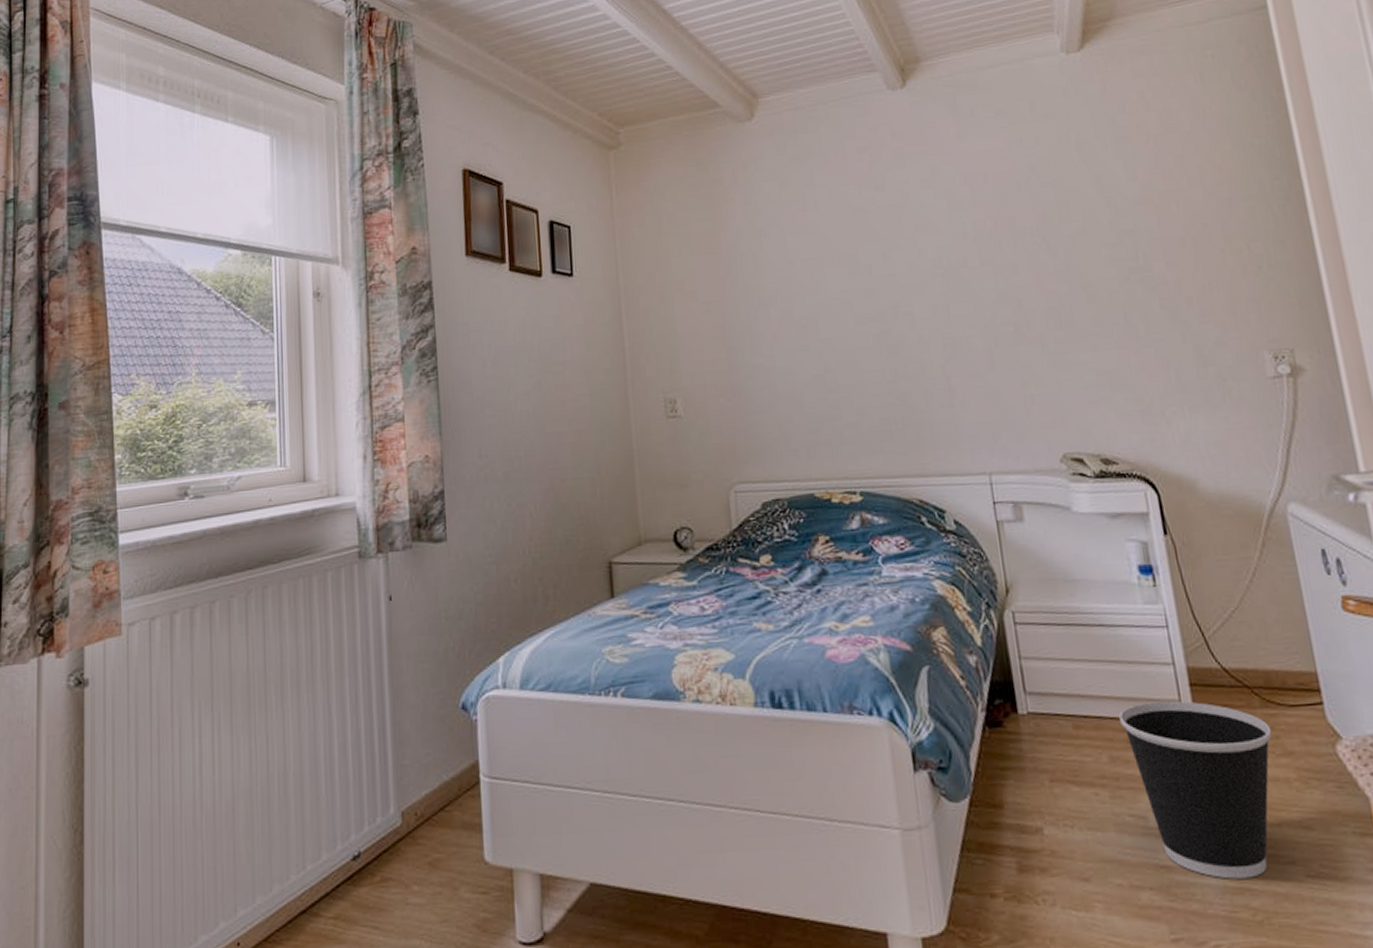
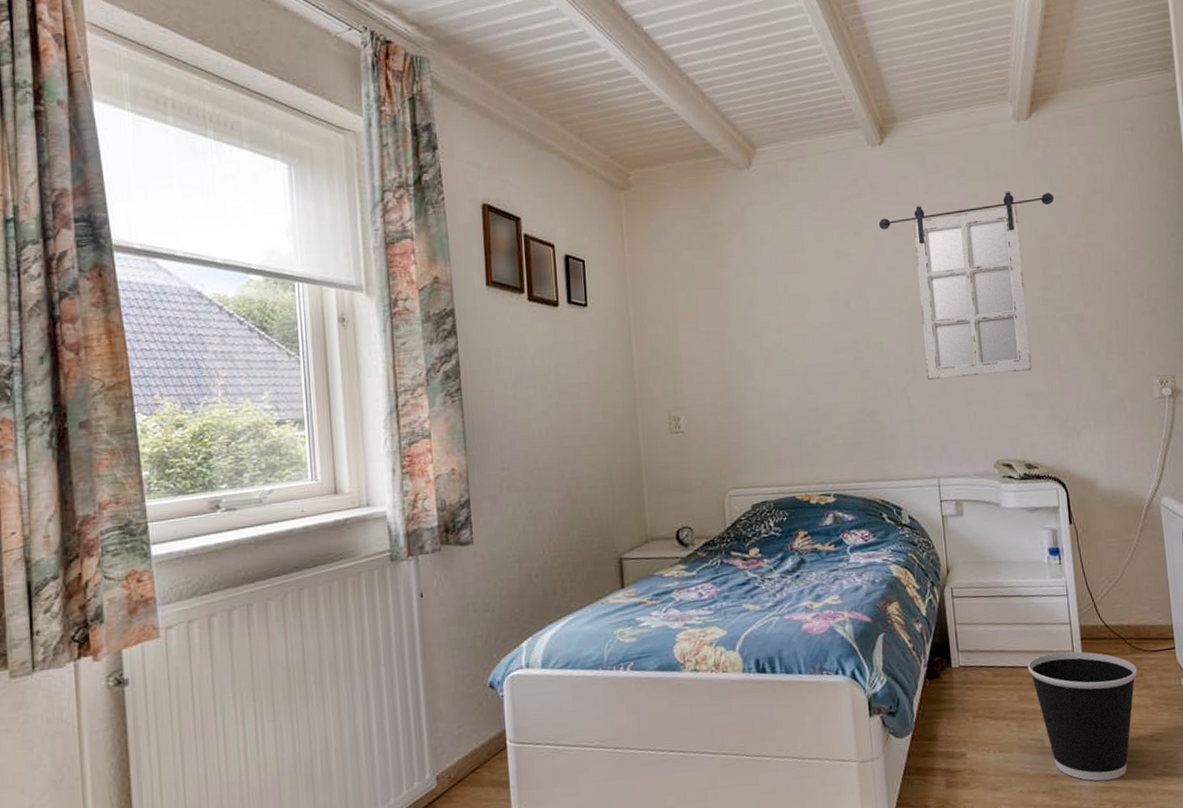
home mirror: none [903,134,1119,356] -> present [878,192,1055,380]

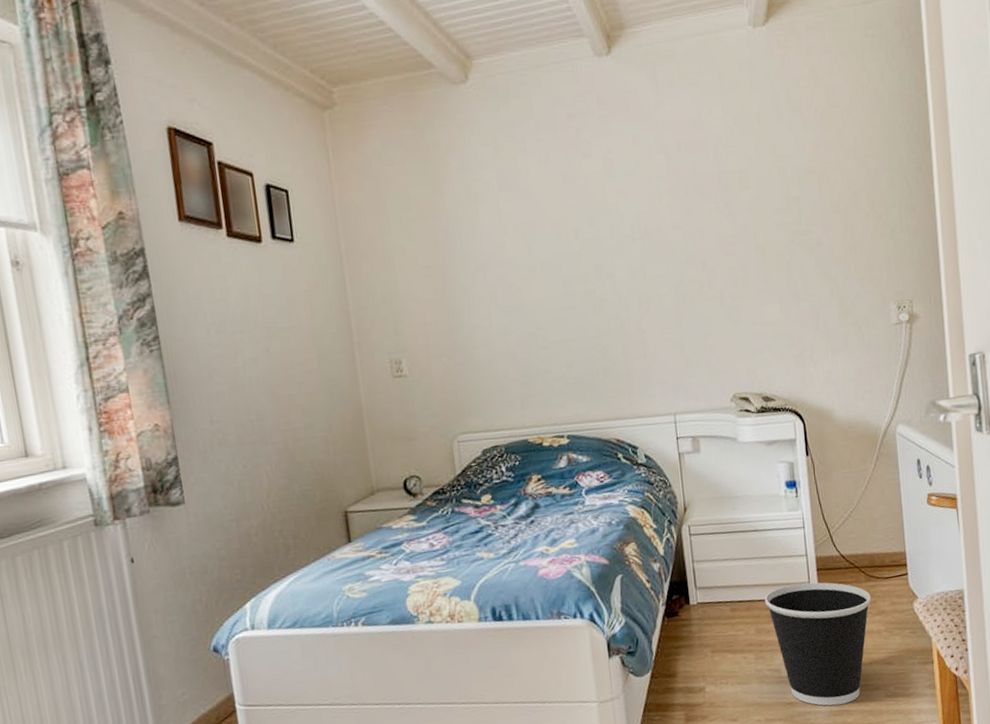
home mirror: present [878,192,1055,380] -> none [607,106,793,312]

